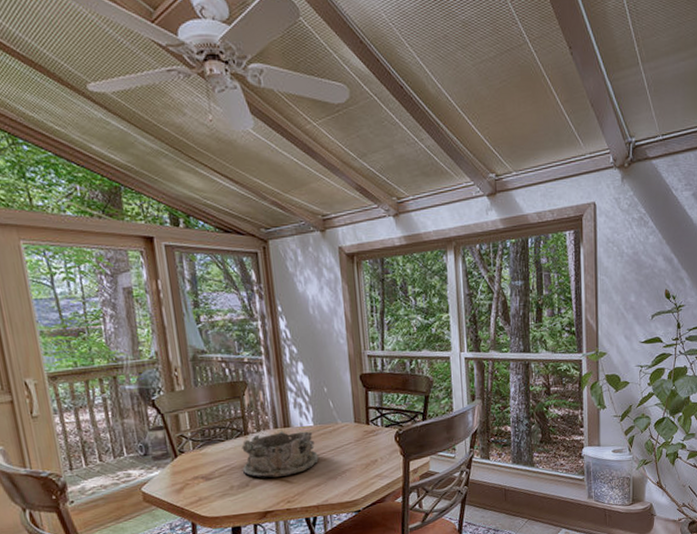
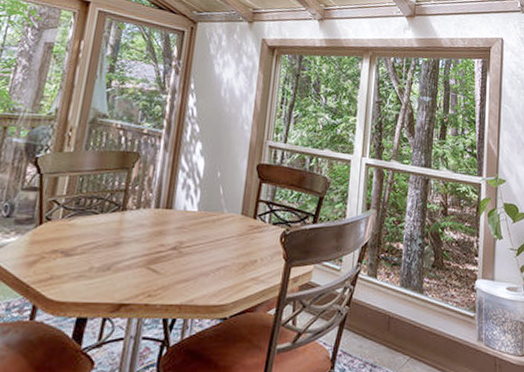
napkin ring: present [242,431,319,478] -> none [107,212,195,265]

